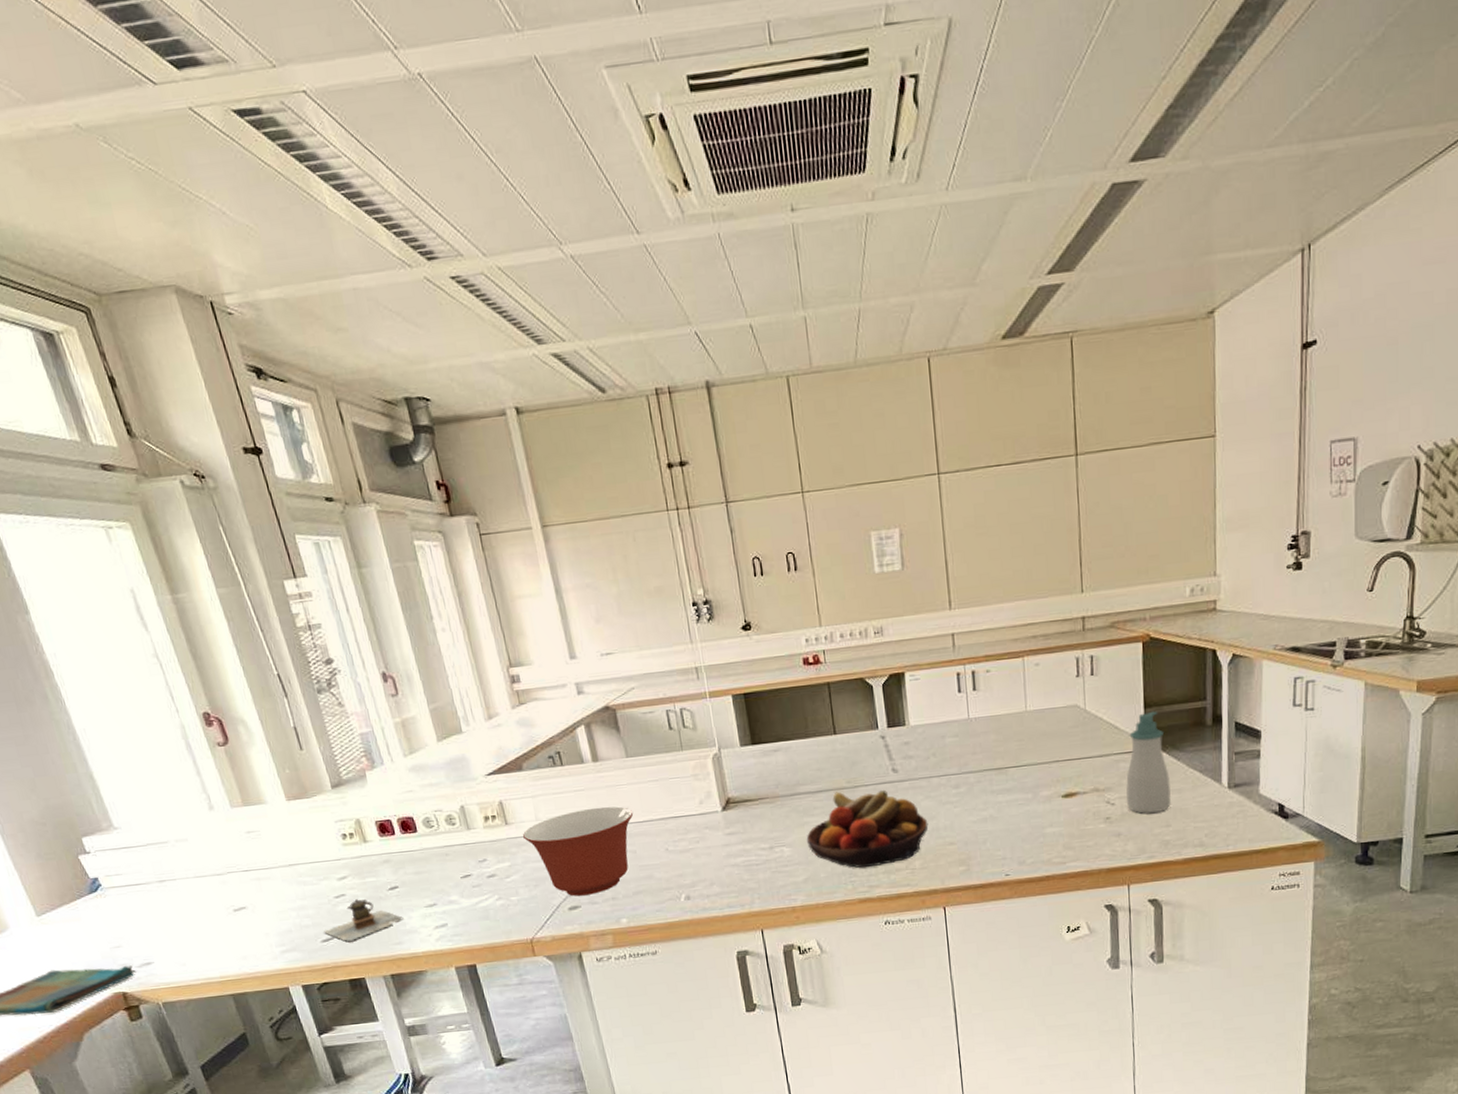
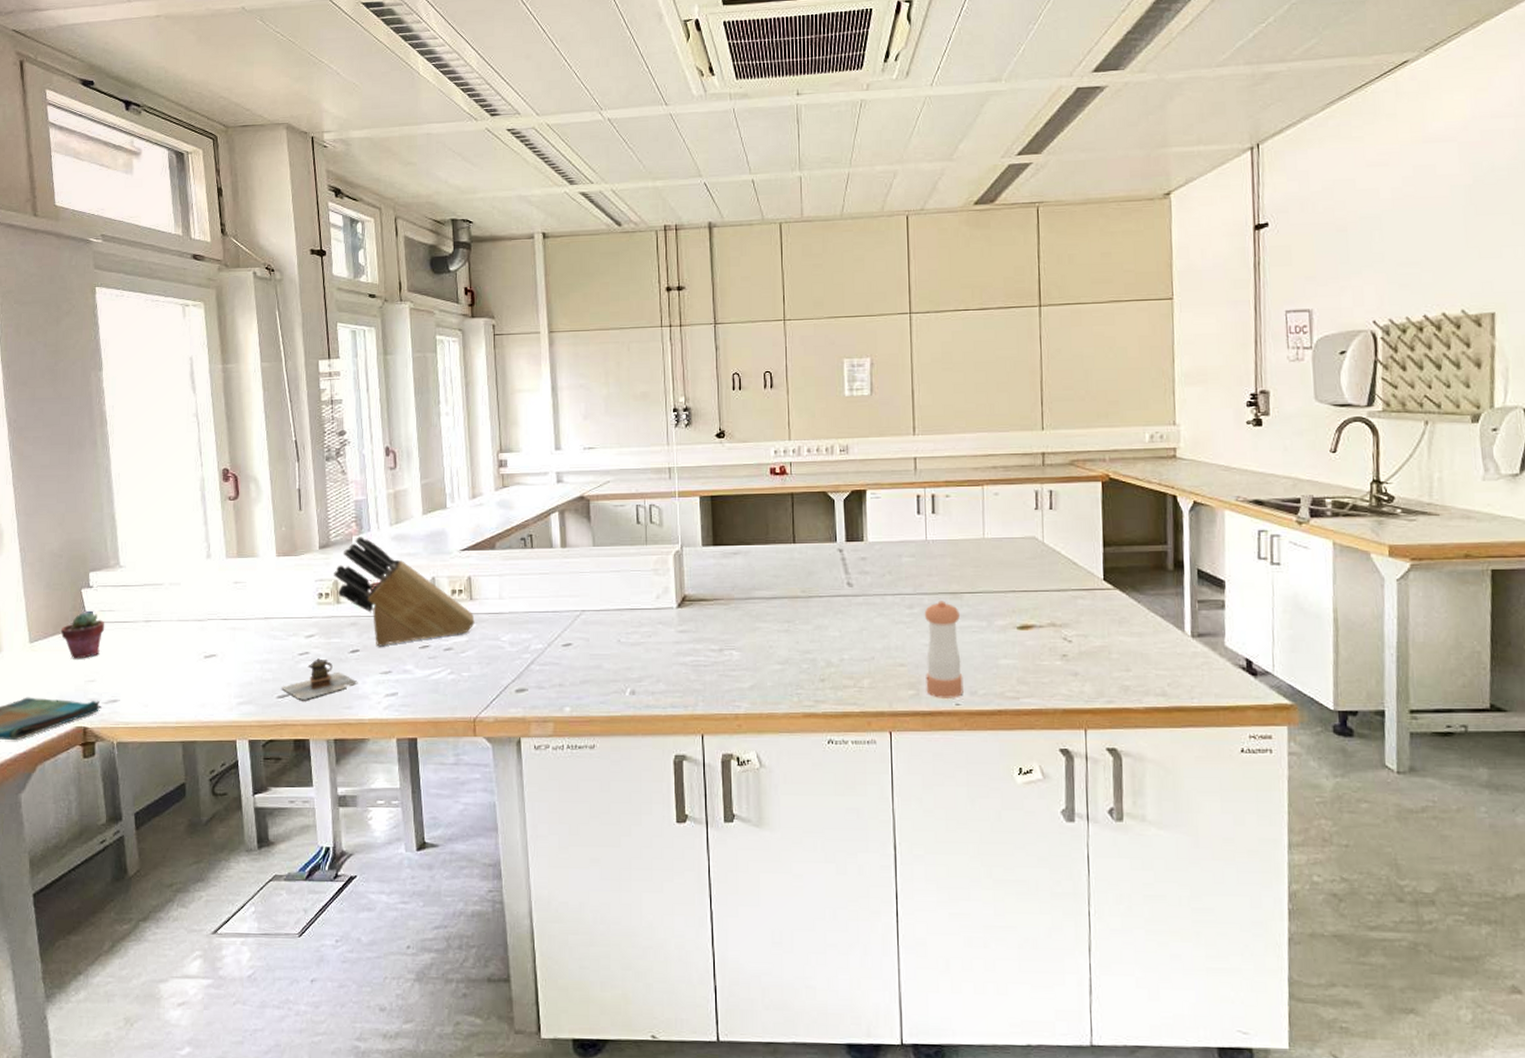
potted succulent: none [67,878,118,928] -> present [60,612,105,659]
knife block: none [353,771,515,881] -> present [334,537,475,647]
mixing bowl: present [523,806,634,896] -> none [485,592,592,679]
fruit bowl: present [806,789,929,869] -> none [756,600,880,681]
pepper shaker: none [970,777,1012,872] -> present [924,600,964,700]
soap bottle: present [1126,711,1171,814] -> none [1084,550,1131,656]

